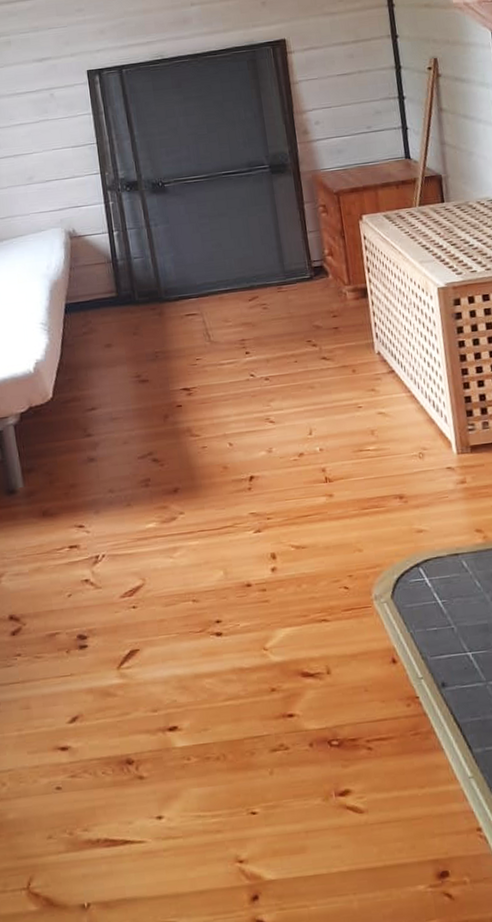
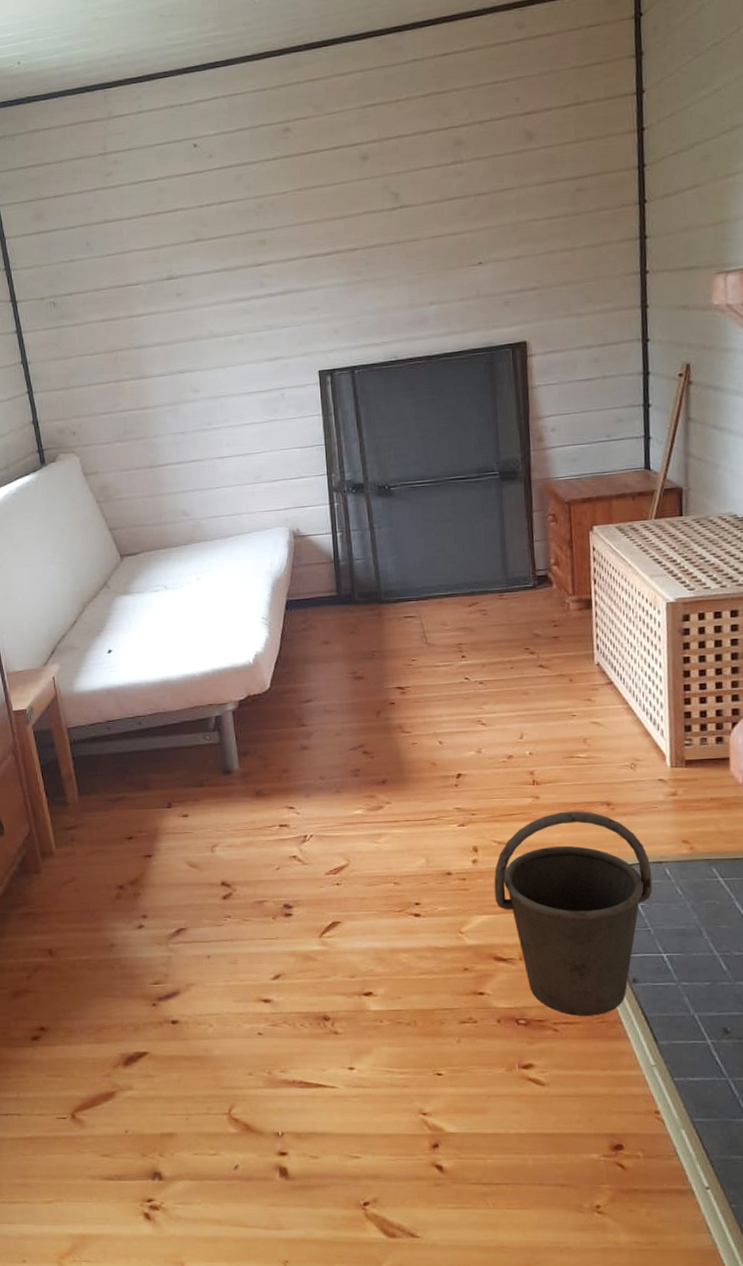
bucket: none [294,506,452,730] -> present [494,811,653,1016]

